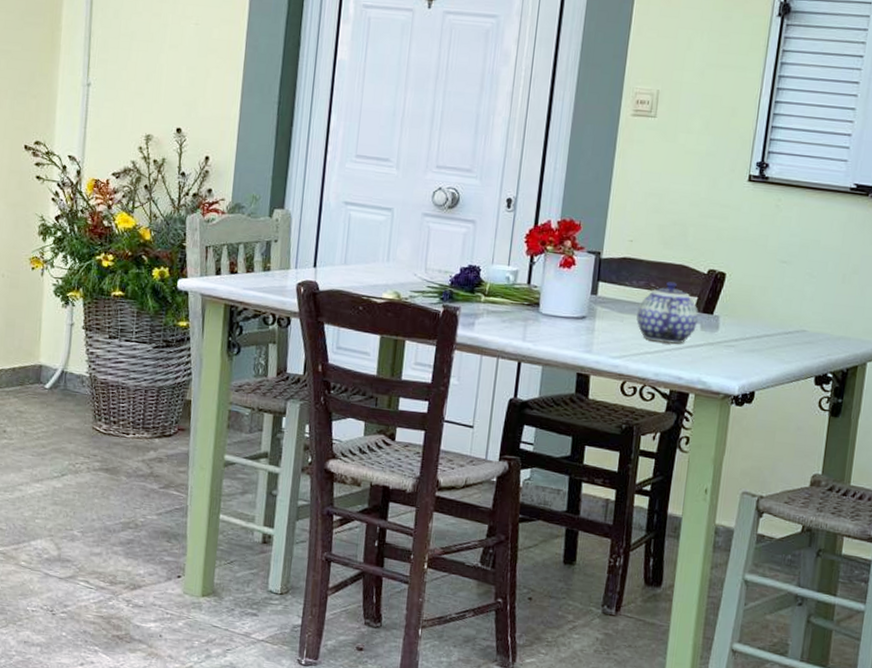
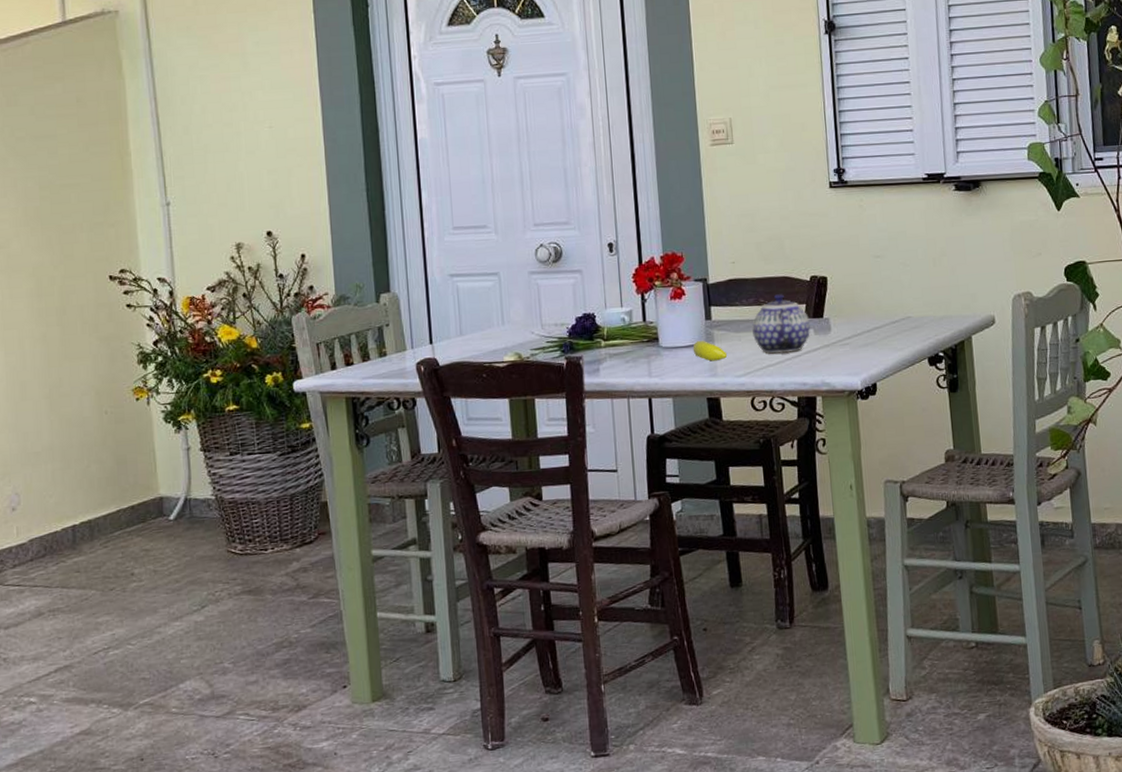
banana: none [572,313,607,338] -> present [692,340,728,361]

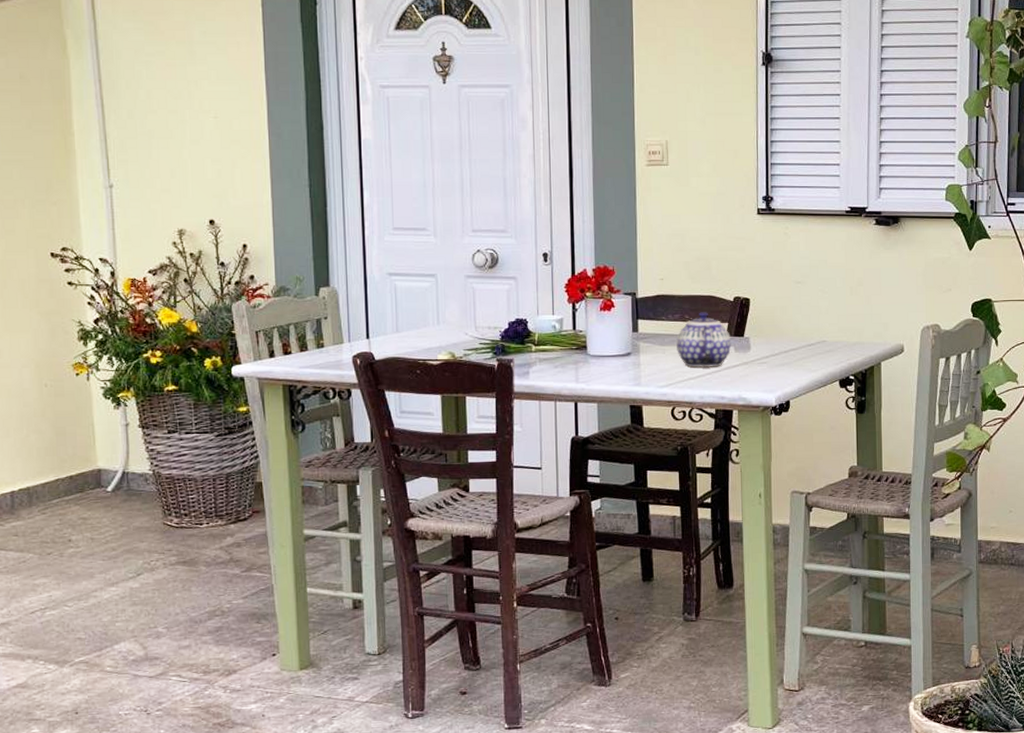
banana: present [692,340,728,361] -> none [619,350,652,371]

